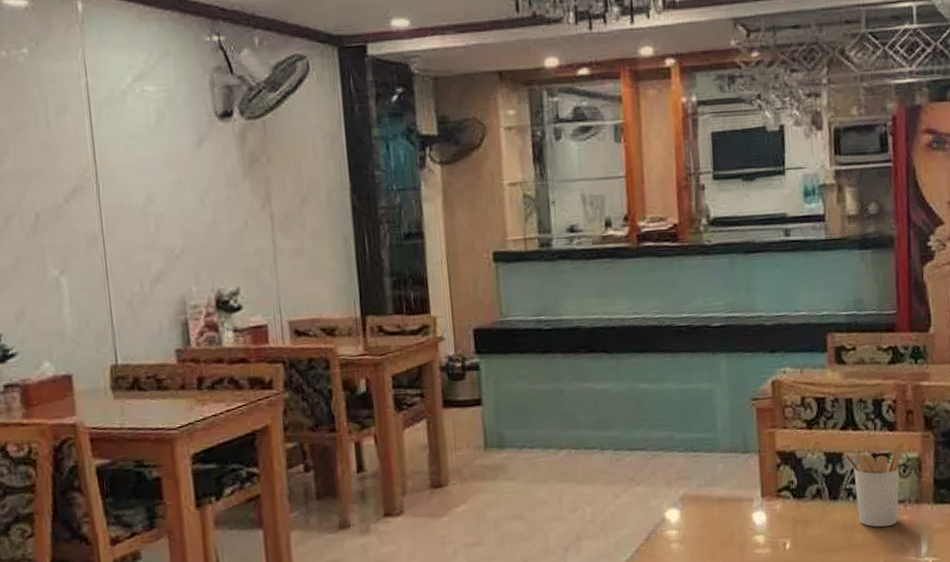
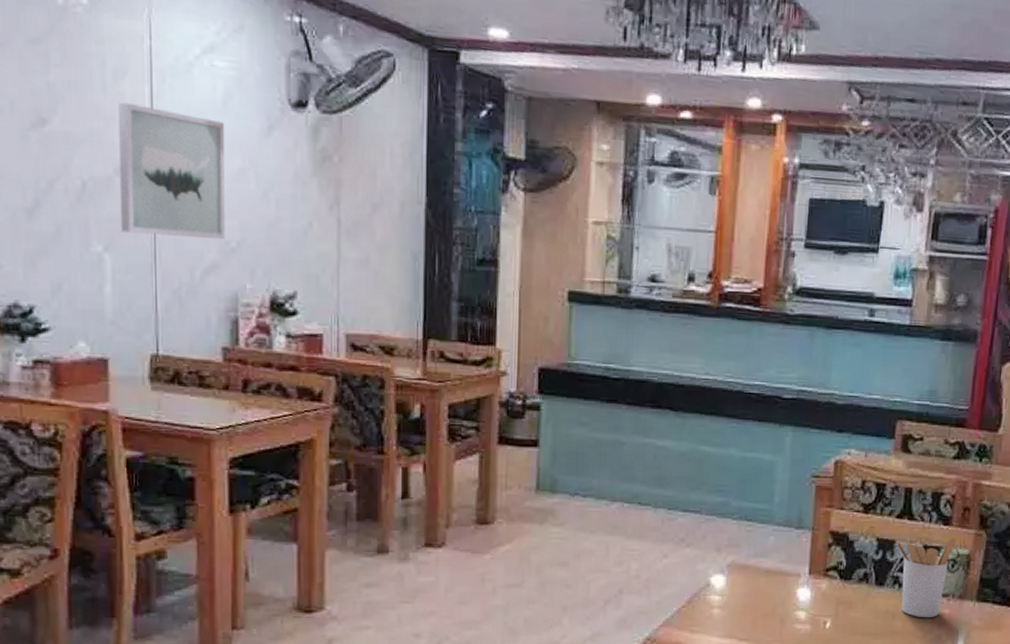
wall art: none [62,135,169,255] -> present [118,101,226,239]

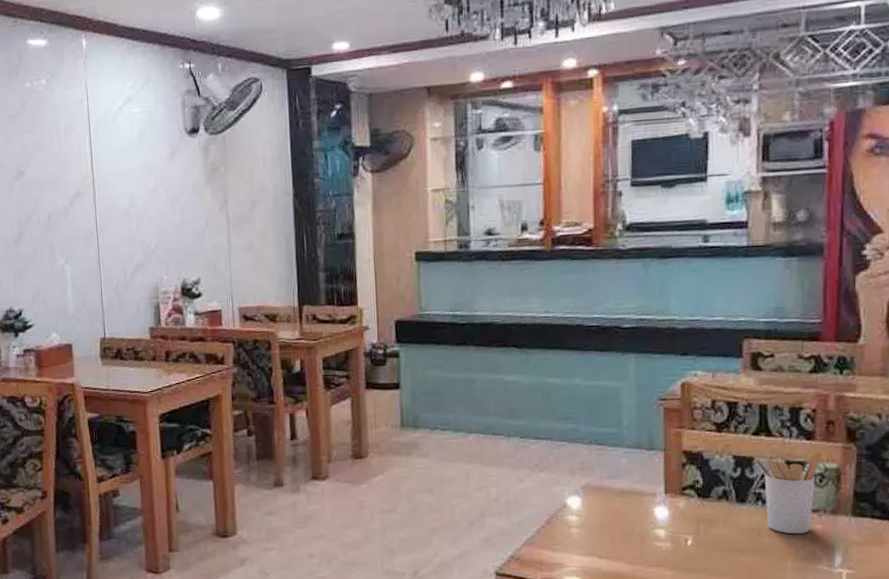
wall art: present [118,101,226,239] -> none [69,150,146,248]

